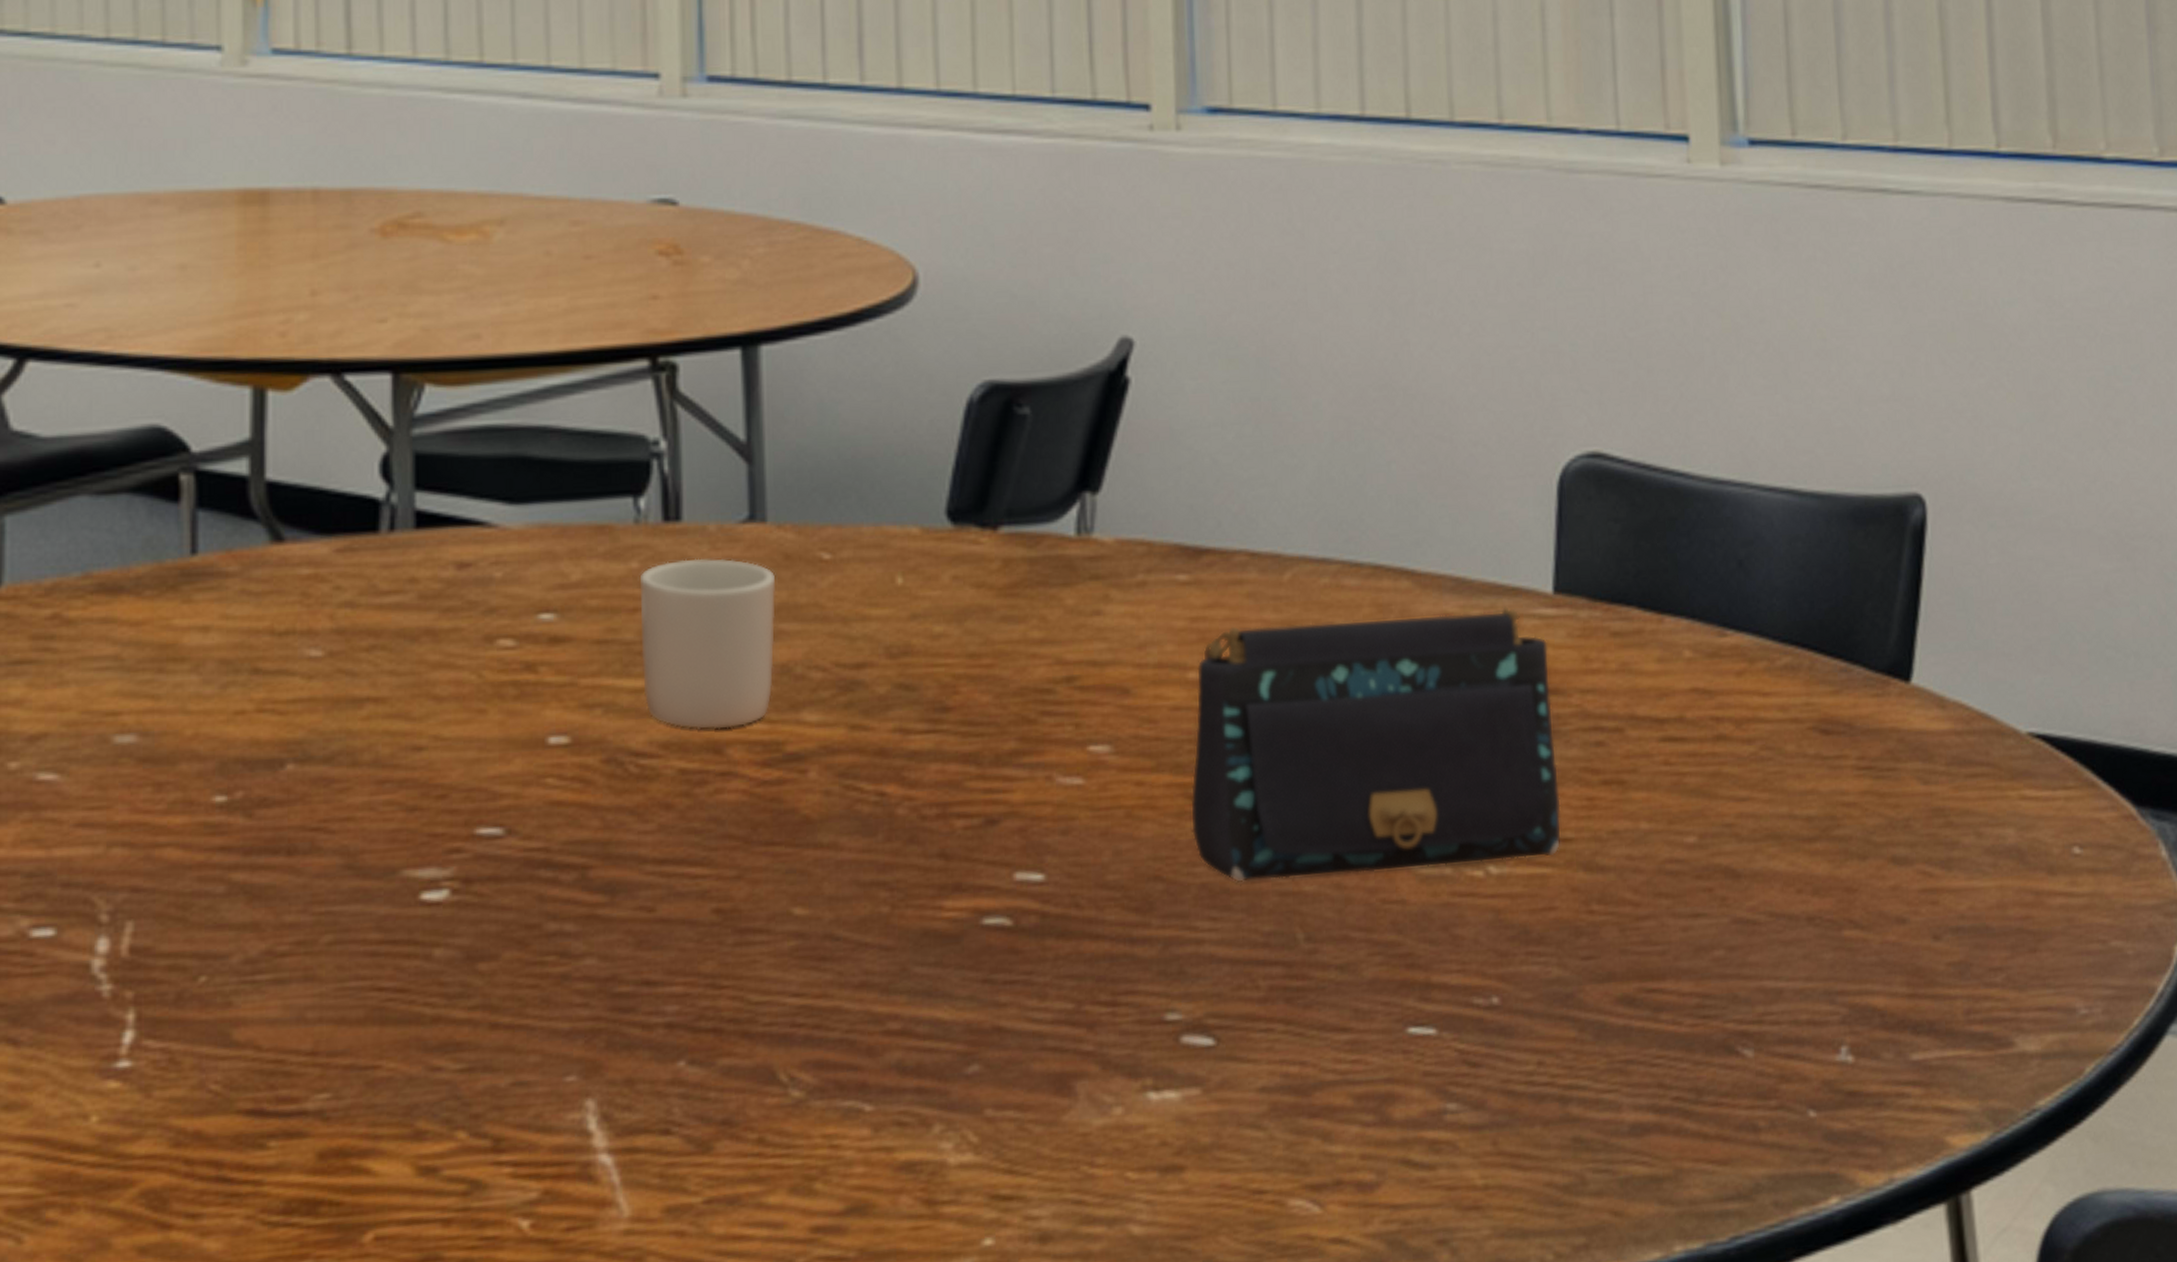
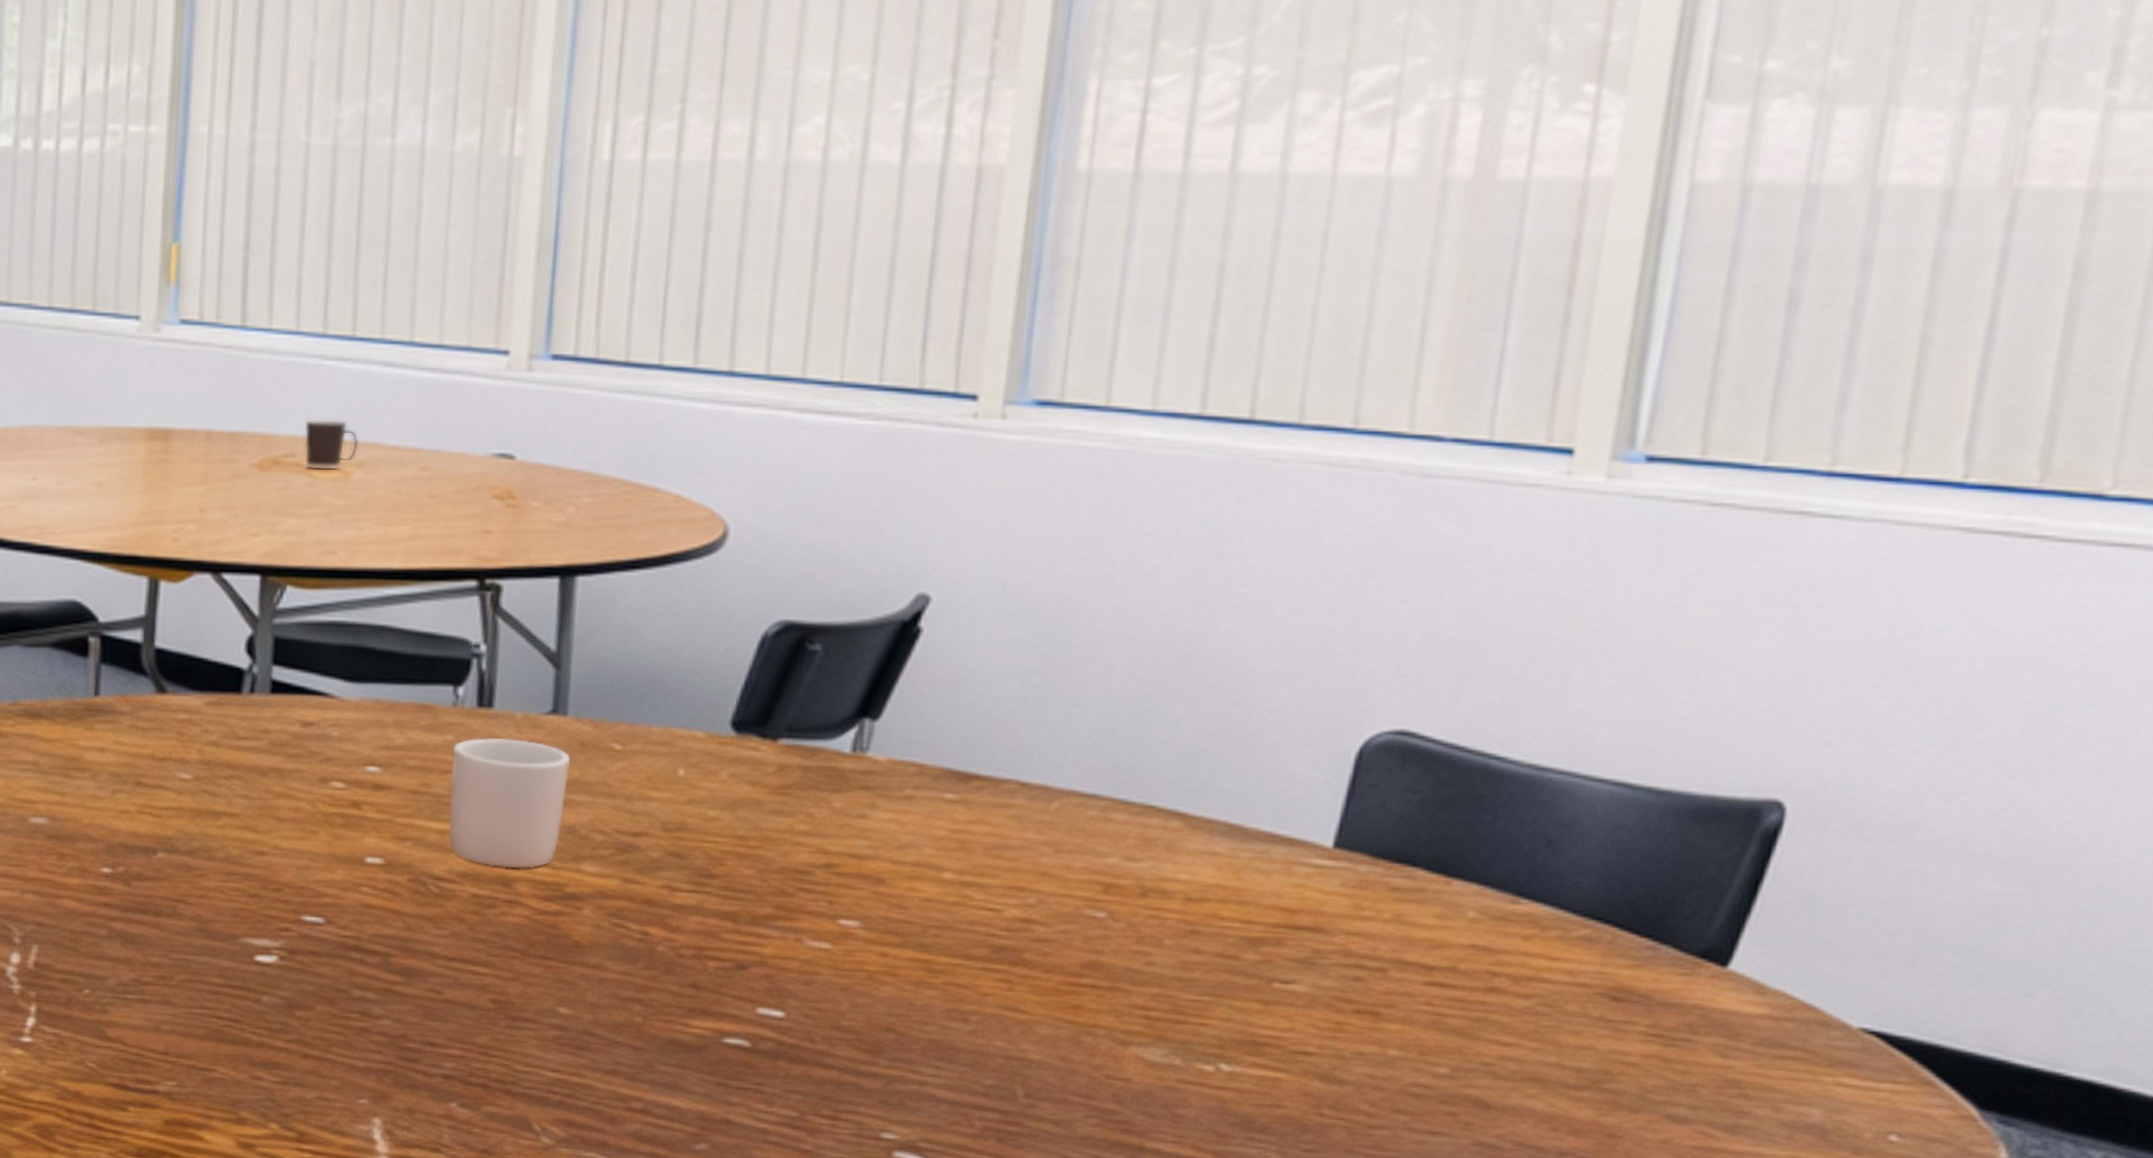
mug: none [432,165,498,233] -> present [304,418,359,471]
handbag: present [1191,606,1561,882] -> none [928,840,1318,1065]

